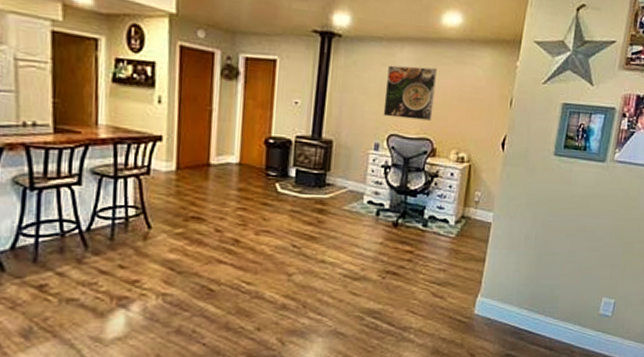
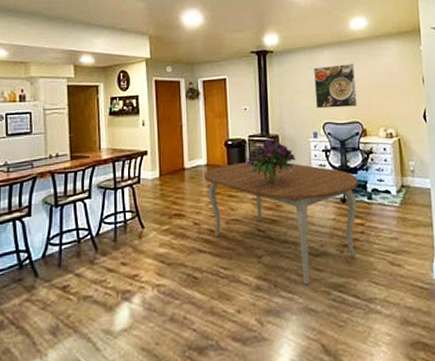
dining table: none [234,166,416,309] -> present [204,162,358,285]
bouquet: none [289,144,349,195] -> present [247,139,296,183]

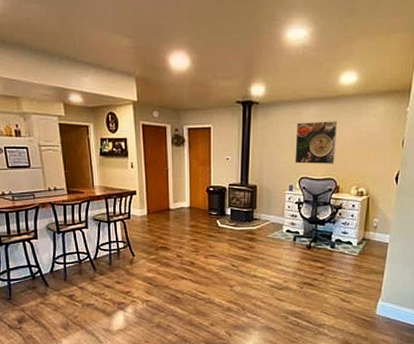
dining table: present [204,162,358,285] -> none [187,208,324,310]
bouquet: present [247,139,296,183] -> none [226,189,270,228]

